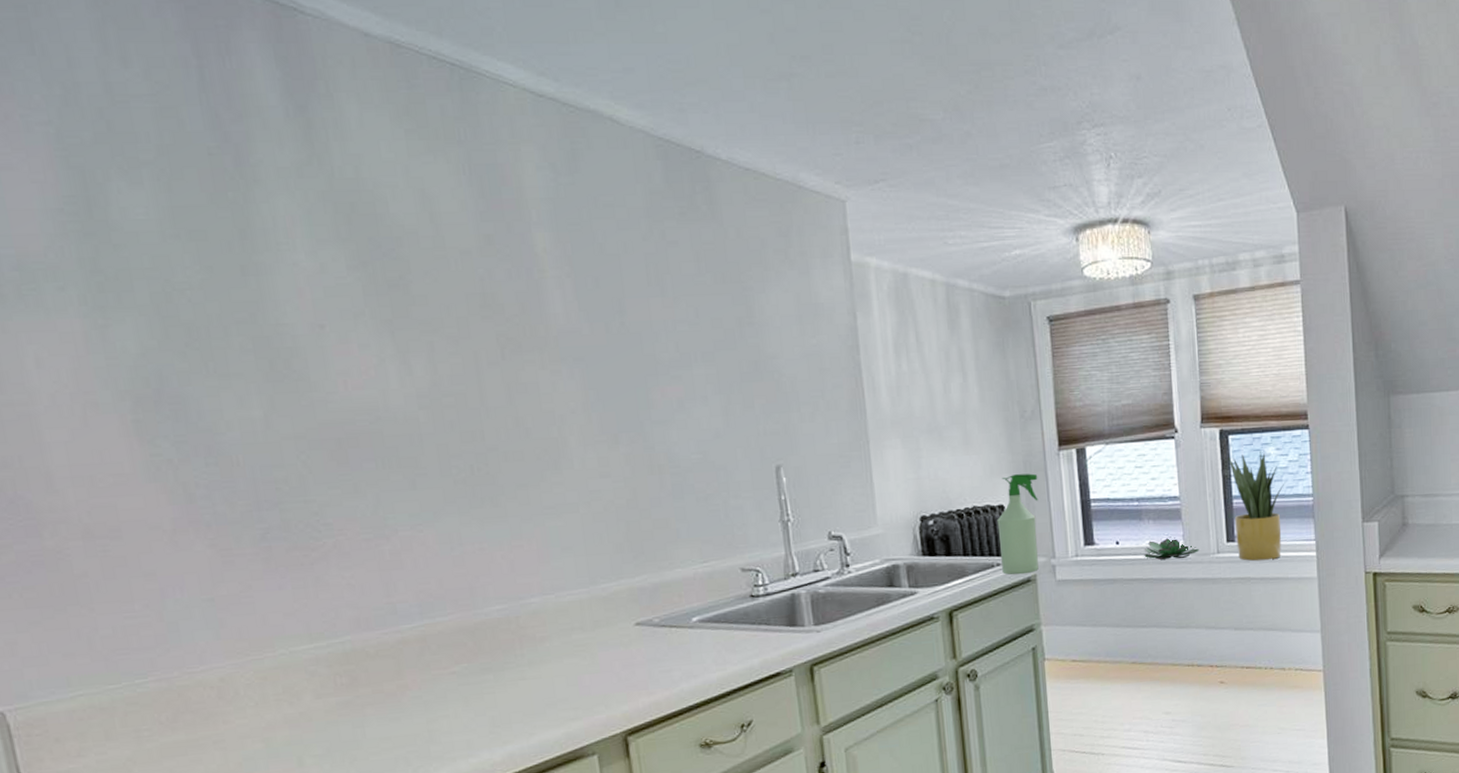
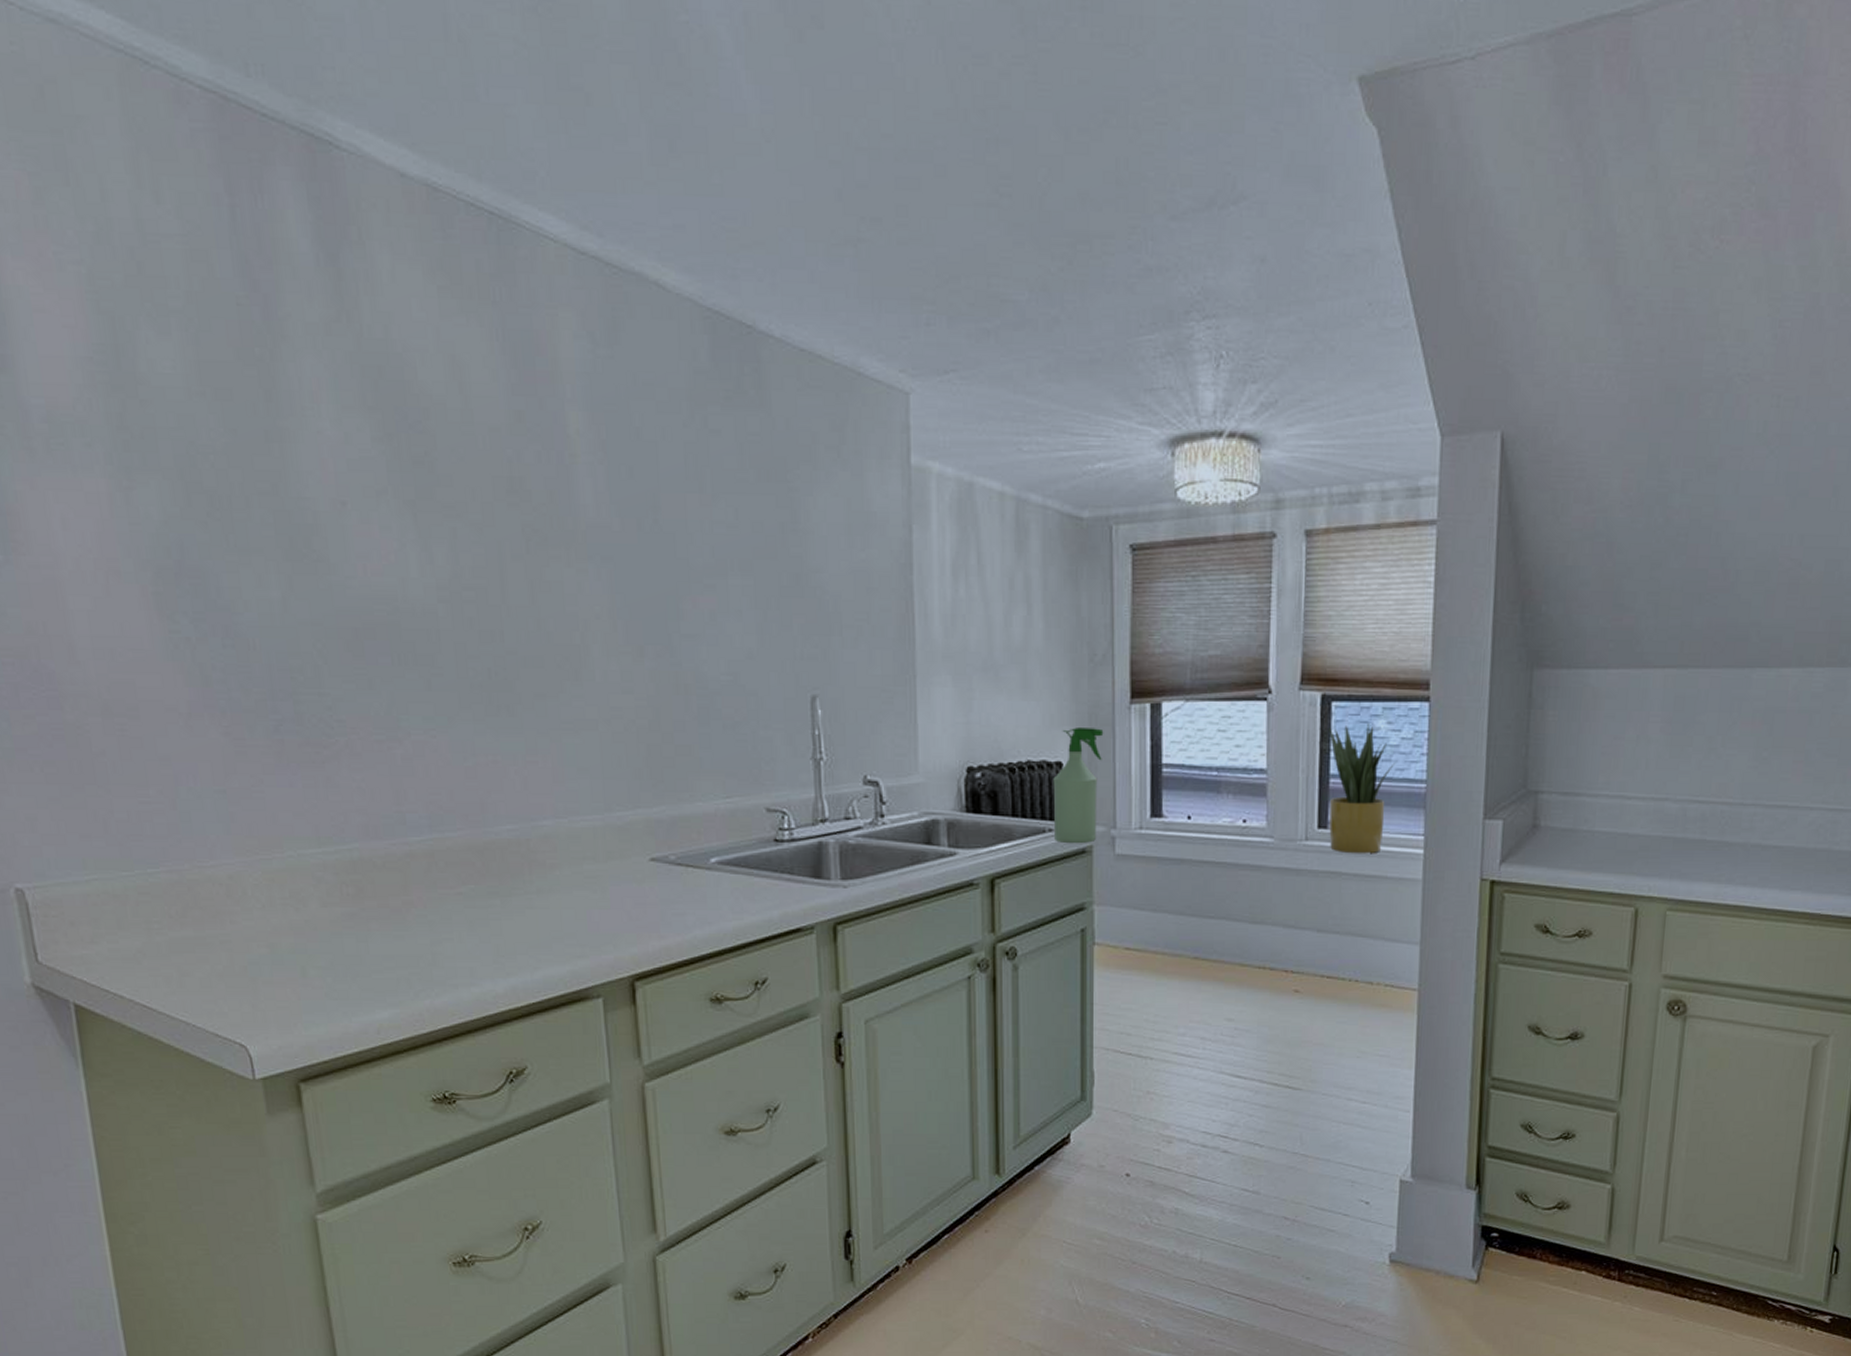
succulent plant: present [1144,536,1199,561] -> none [1219,816,1284,843]

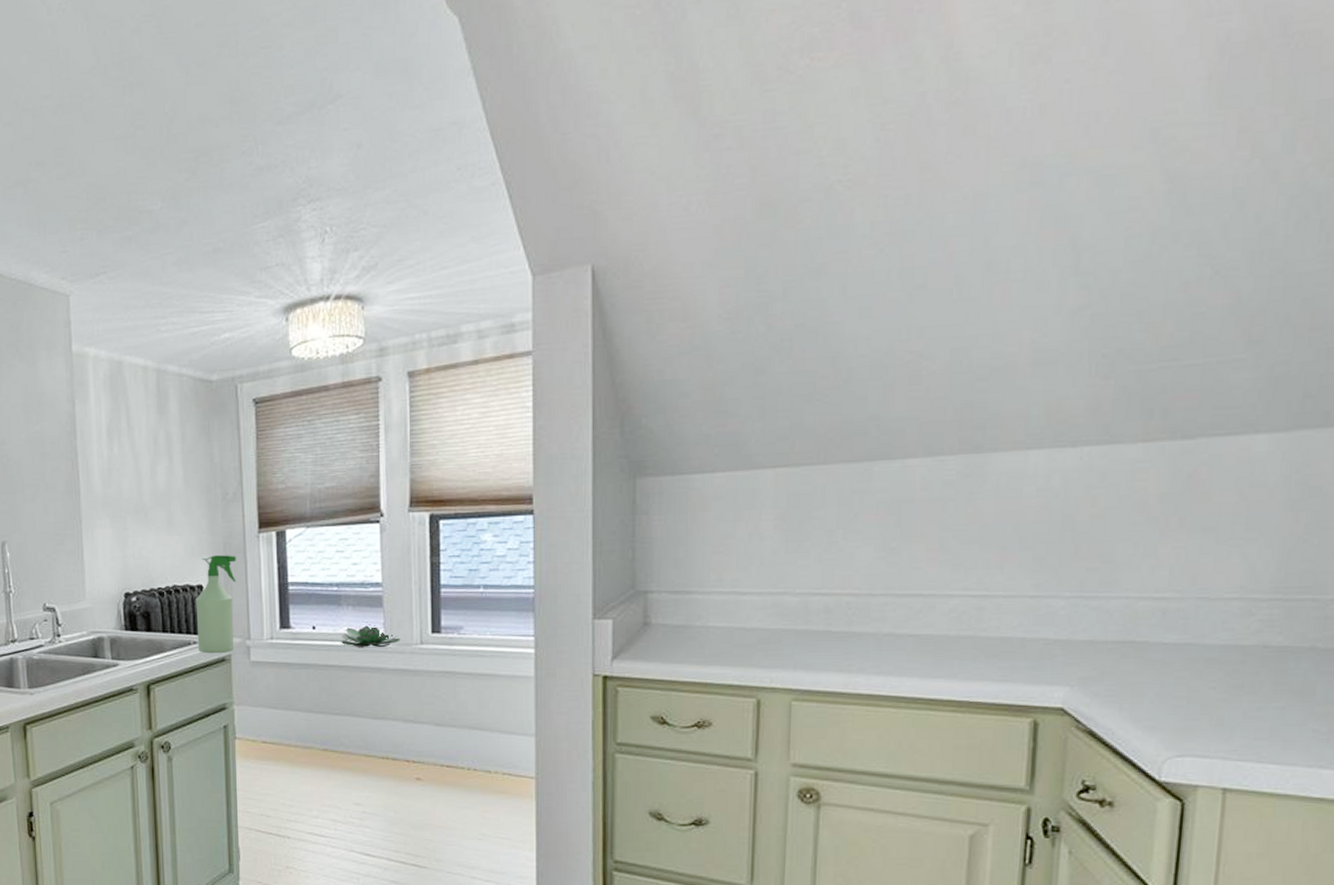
succulent plant: none [1219,816,1284,843] -> present [341,624,401,648]
planter: present [1329,723,1396,854] -> none [438,537,503,655]

